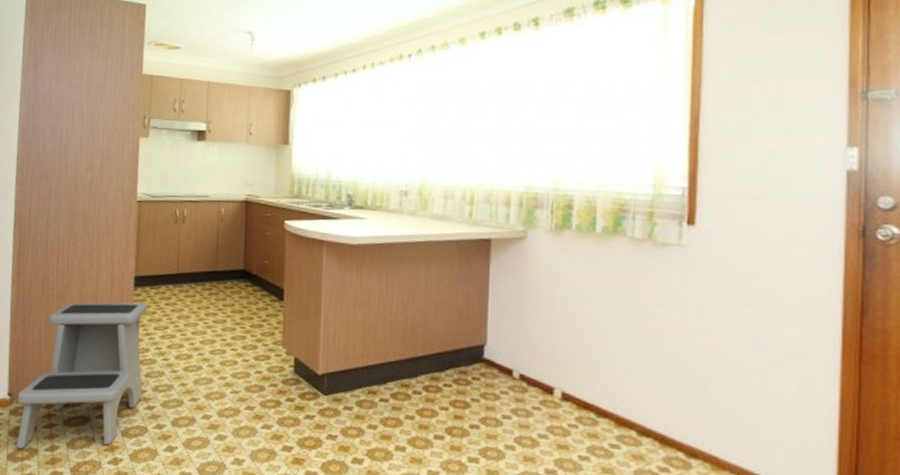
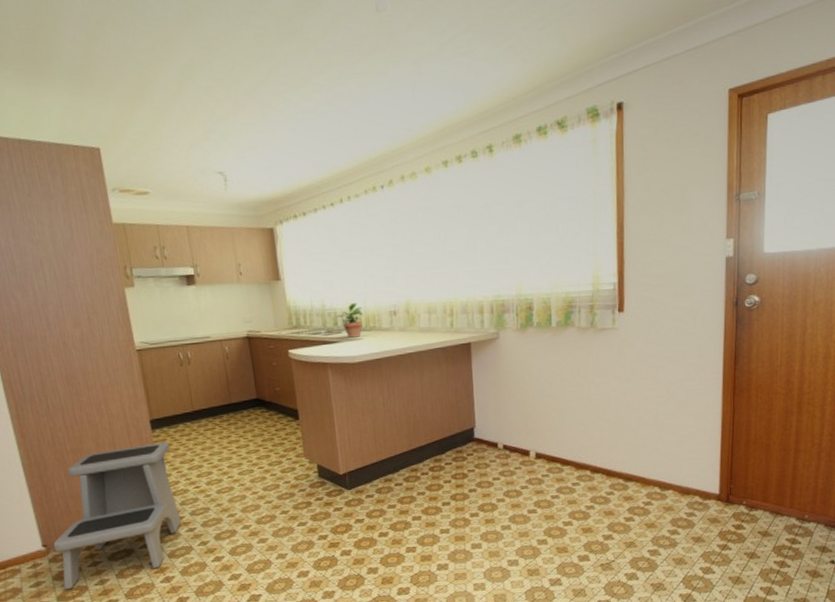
potted plant: none [340,177,370,216] -> present [335,302,363,338]

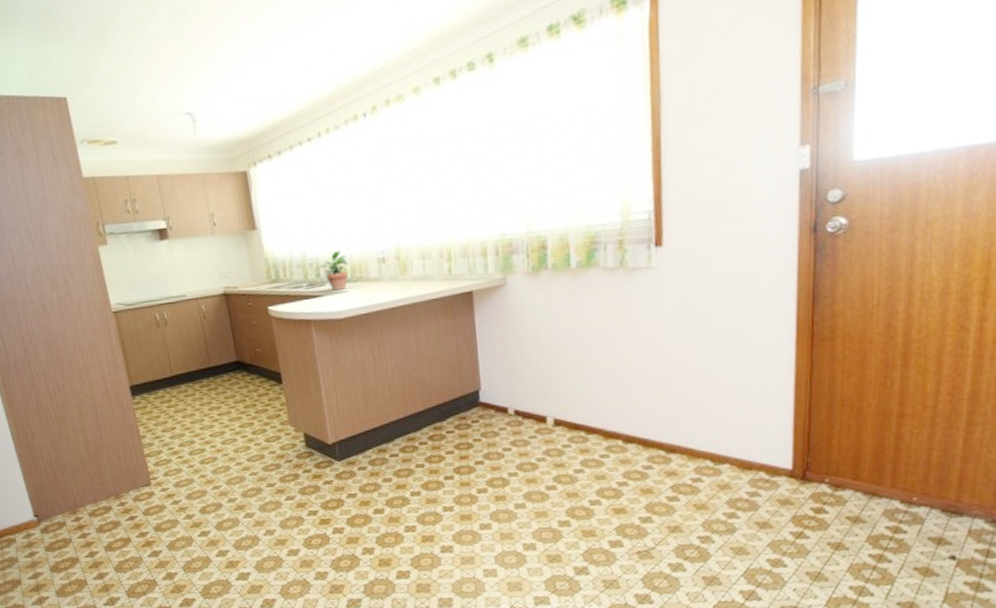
step stool: present [53,442,182,590] -> none [44,409,166,562]

